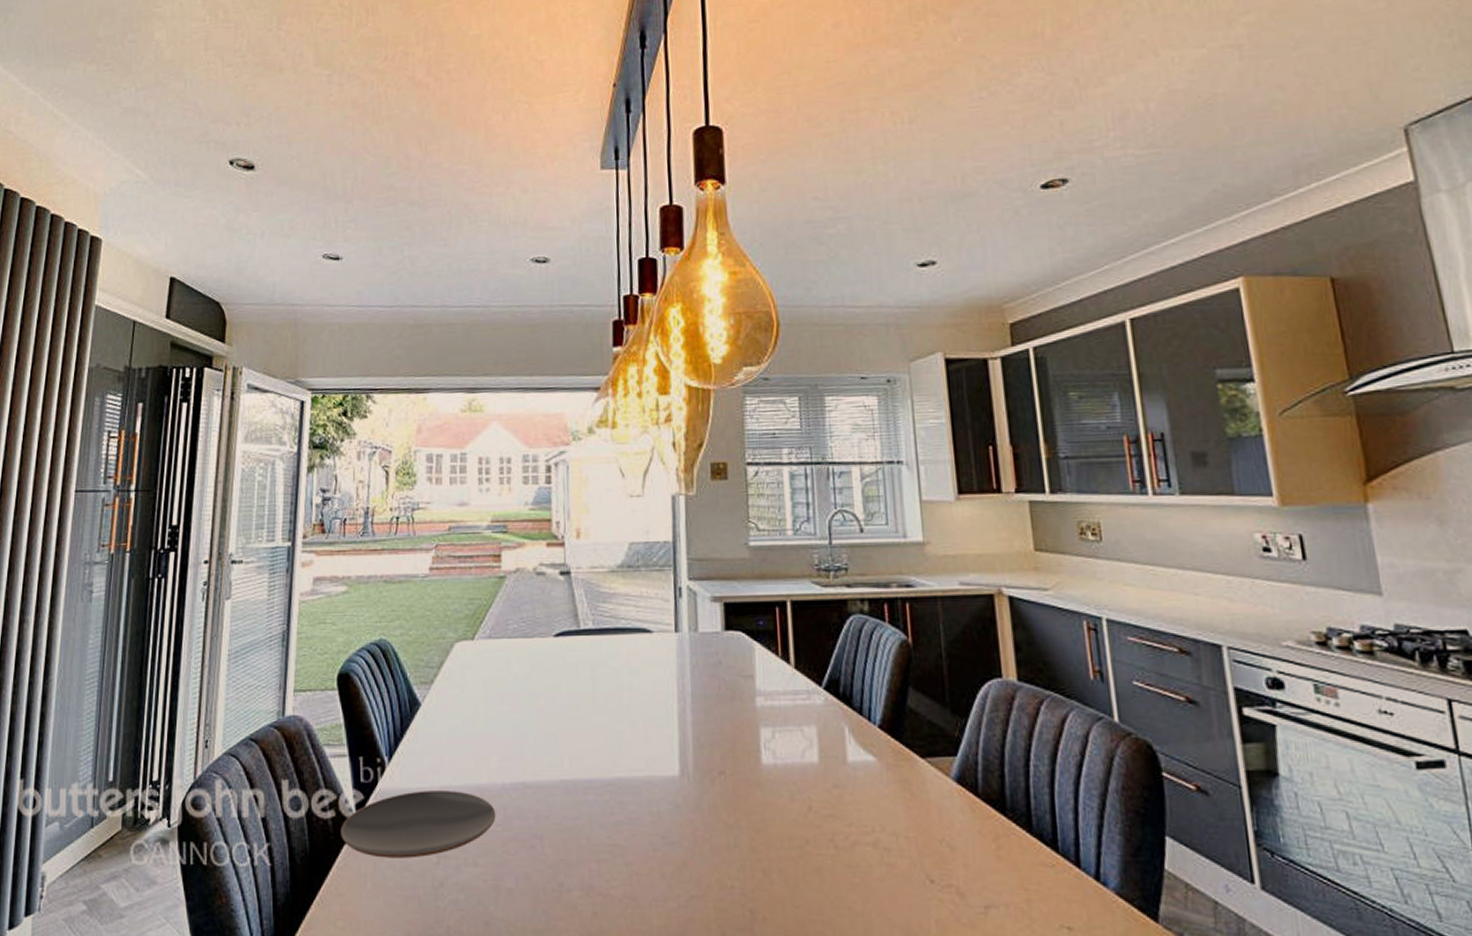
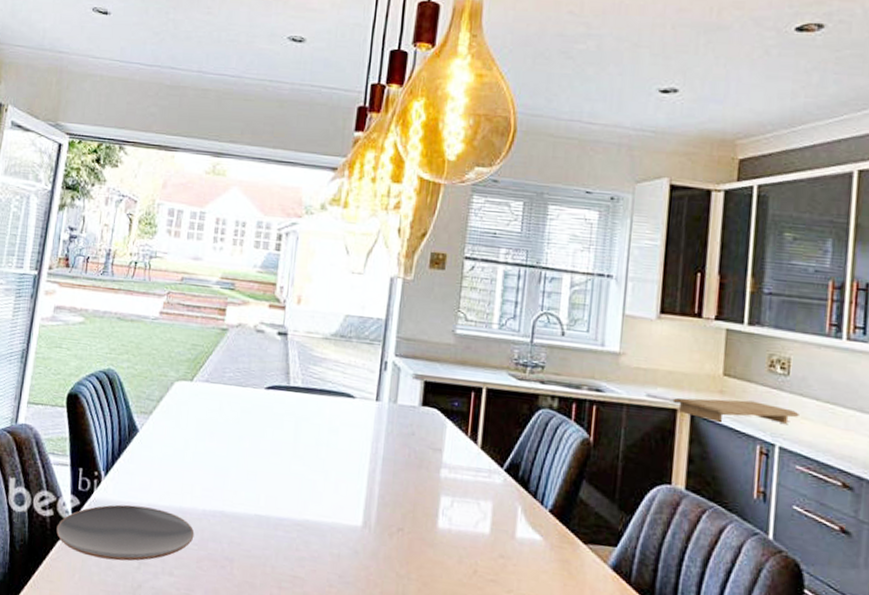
cutting board: none [987,574,1121,603] -> present [672,397,799,424]

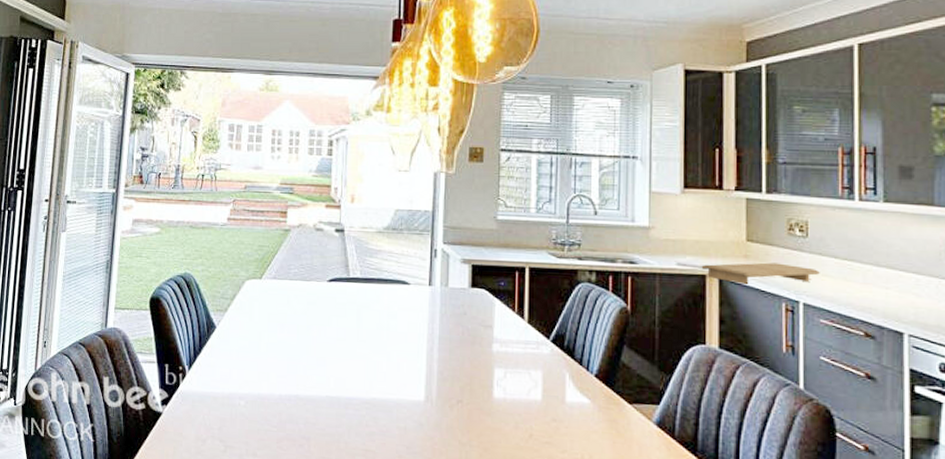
plate: present [56,504,195,561] -> none [149,394,273,446]

